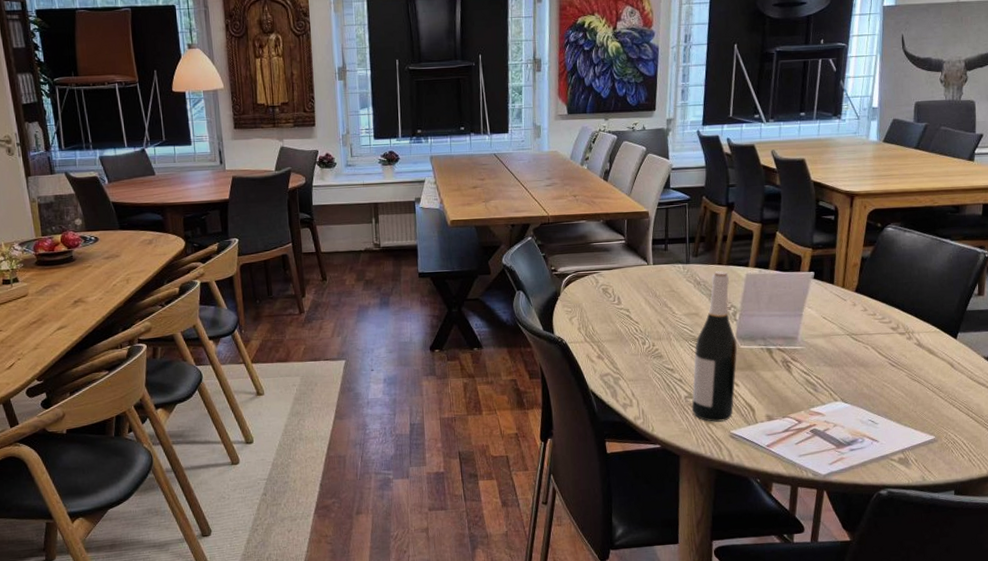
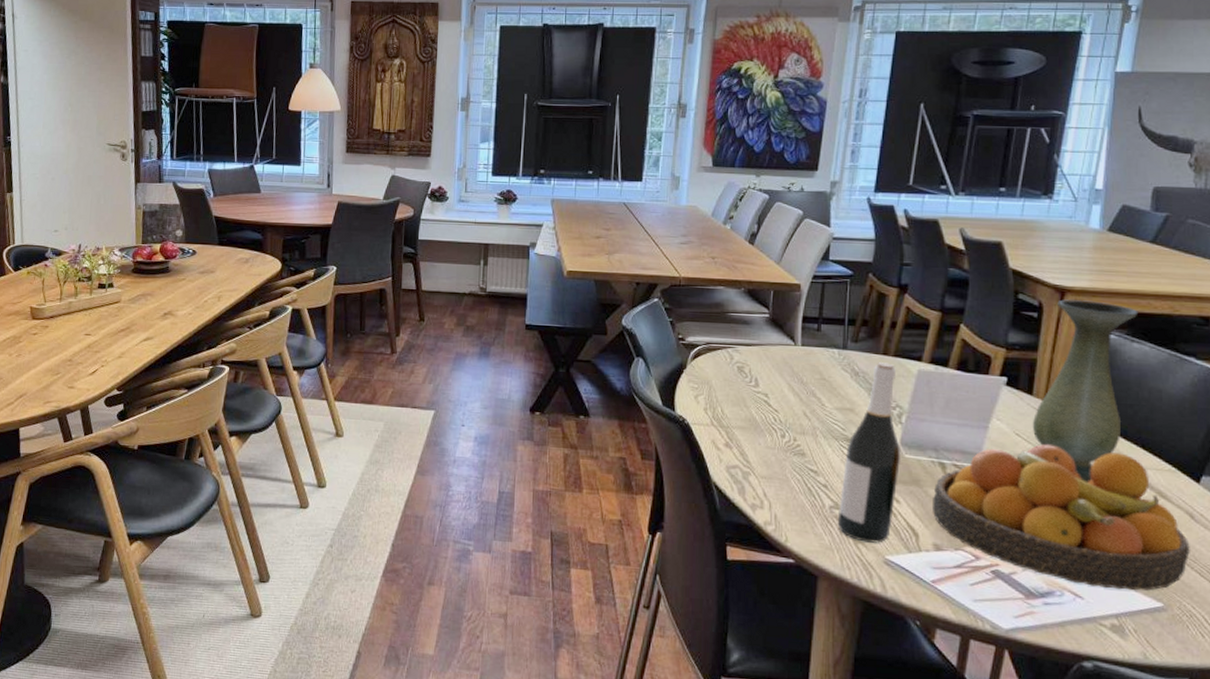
fruit bowl: none [764,323,952,431] -> present [933,444,1190,591]
vase: none [834,201,908,350] -> present [1032,299,1139,484]

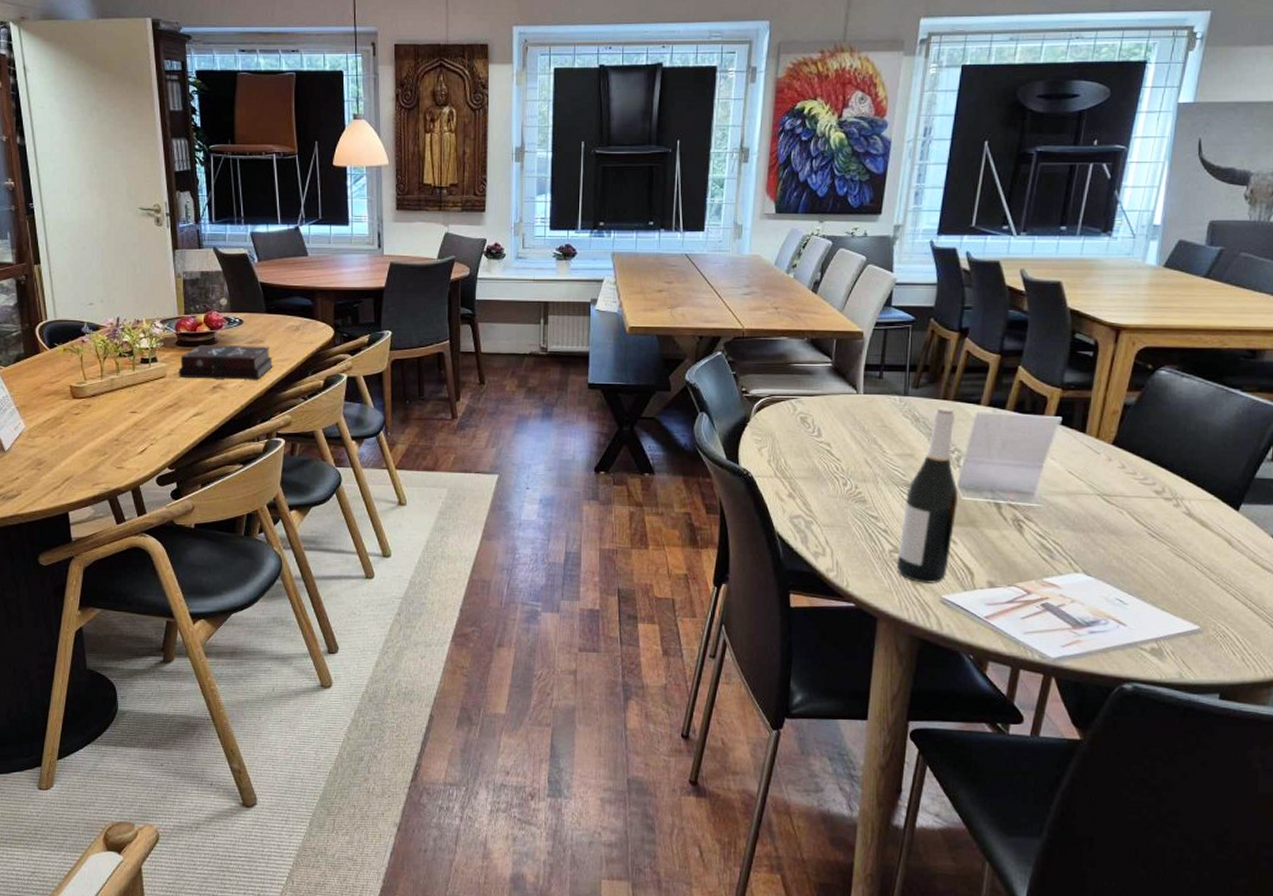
hardback book: none [133,273,222,308] -> present [179,345,273,380]
fruit bowl: present [933,444,1190,591] -> none [988,481,1227,616]
vase: present [1032,299,1139,484] -> none [1084,337,1190,516]

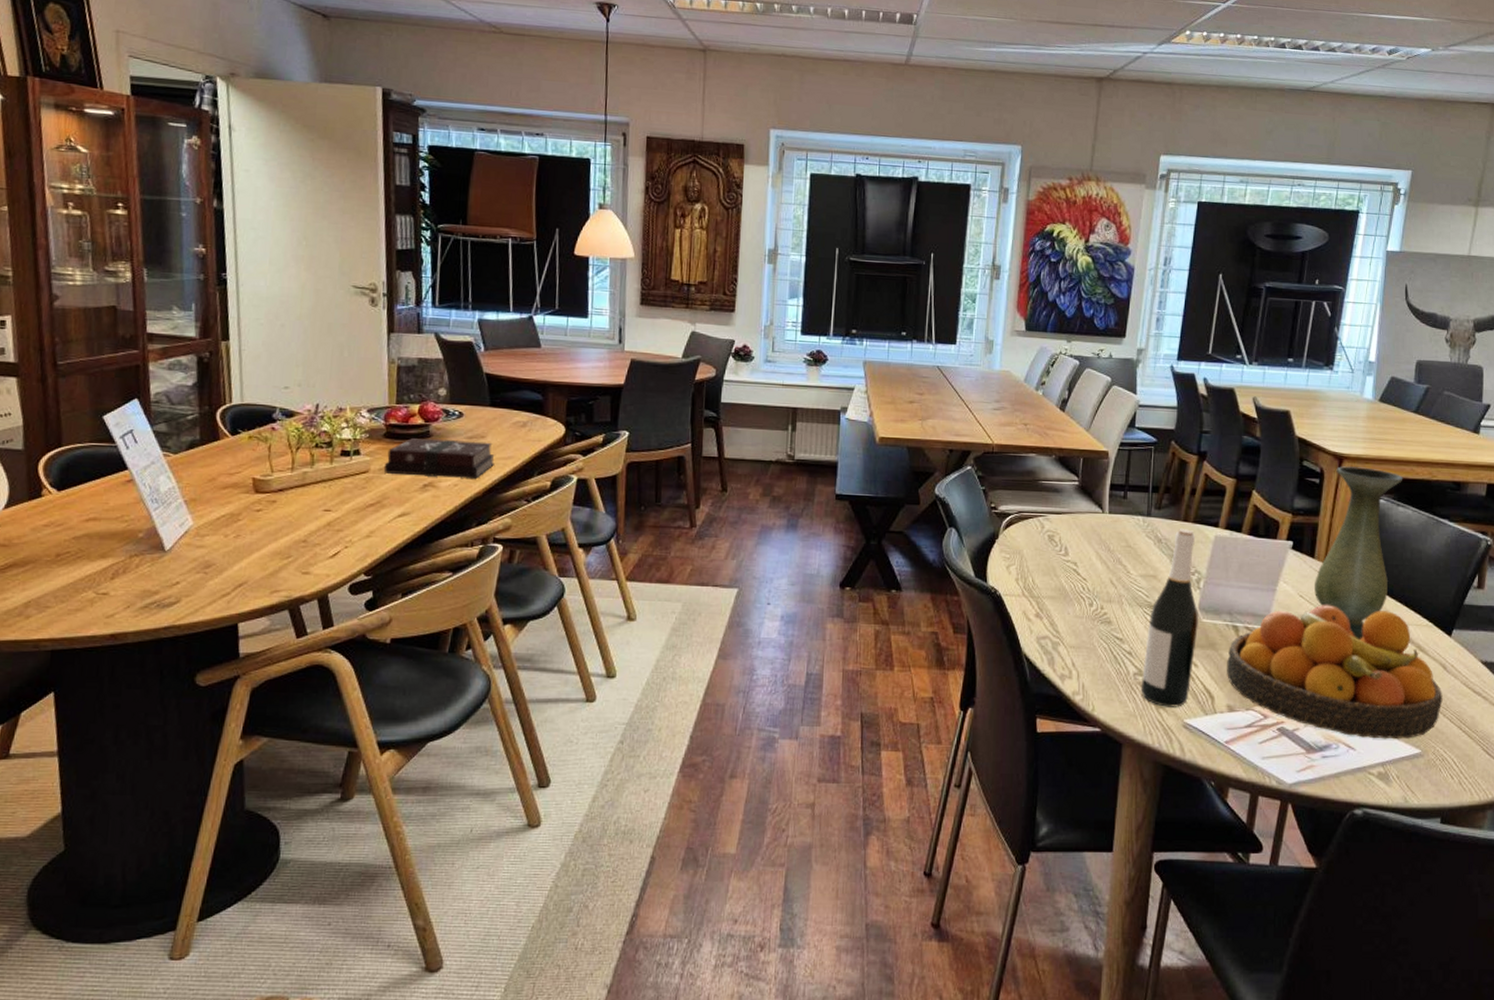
fruit bowl: none [988,481,1227,616] -> present [1227,605,1443,740]
vase: none [1084,337,1190,516] -> present [1313,466,1403,641]

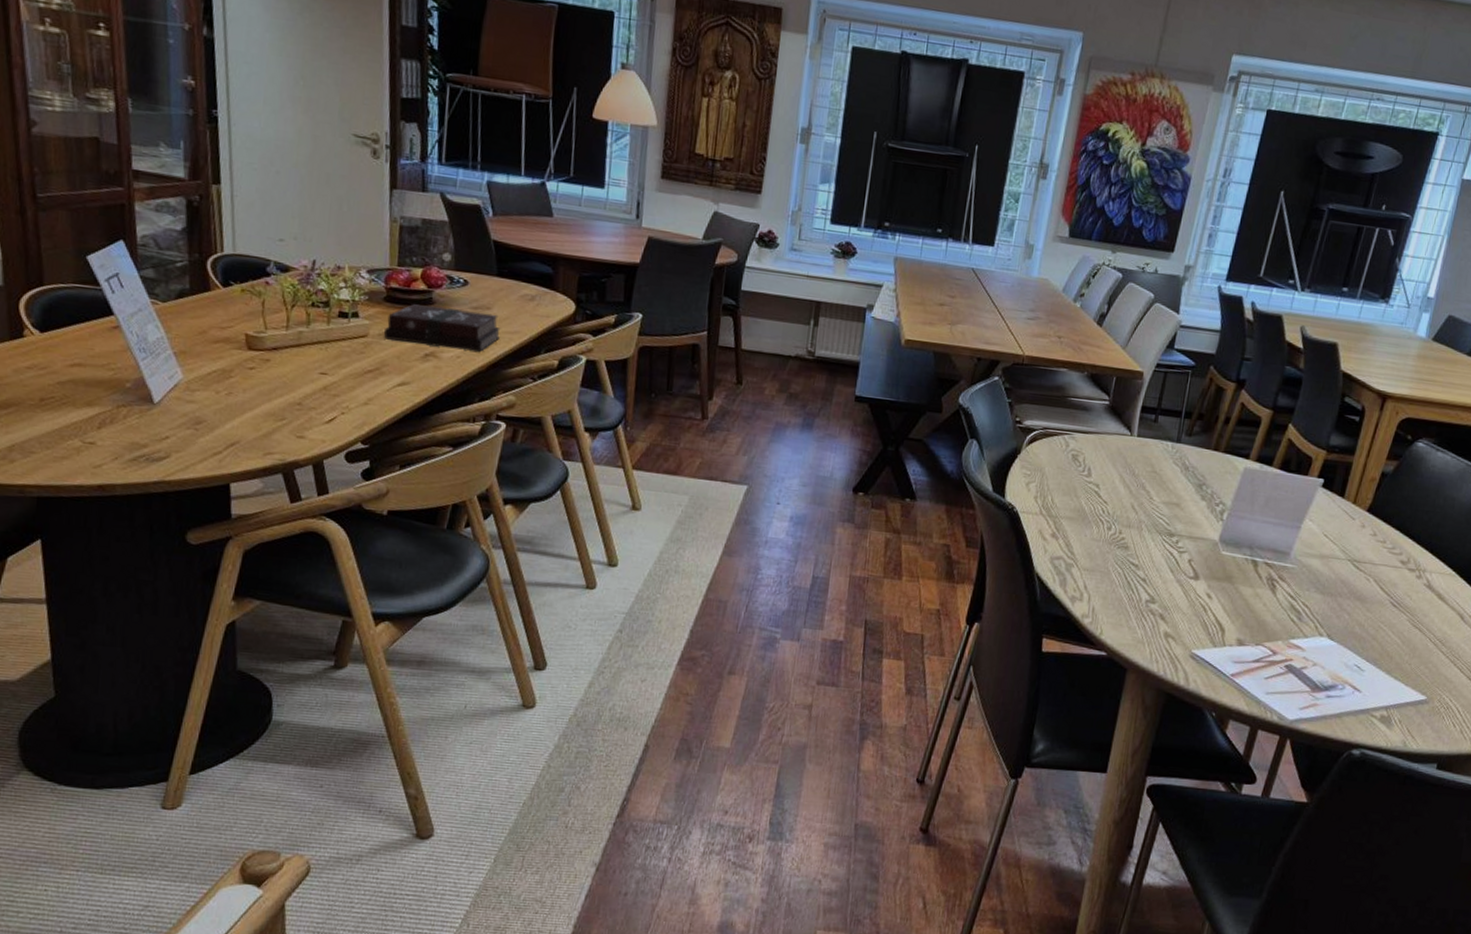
wine bottle: present [1140,529,1198,707] -> none [1151,458,1224,638]
fruit bowl: present [1227,605,1443,740] -> none [1240,546,1457,685]
vase: present [1313,466,1403,641] -> none [1339,405,1447,585]

